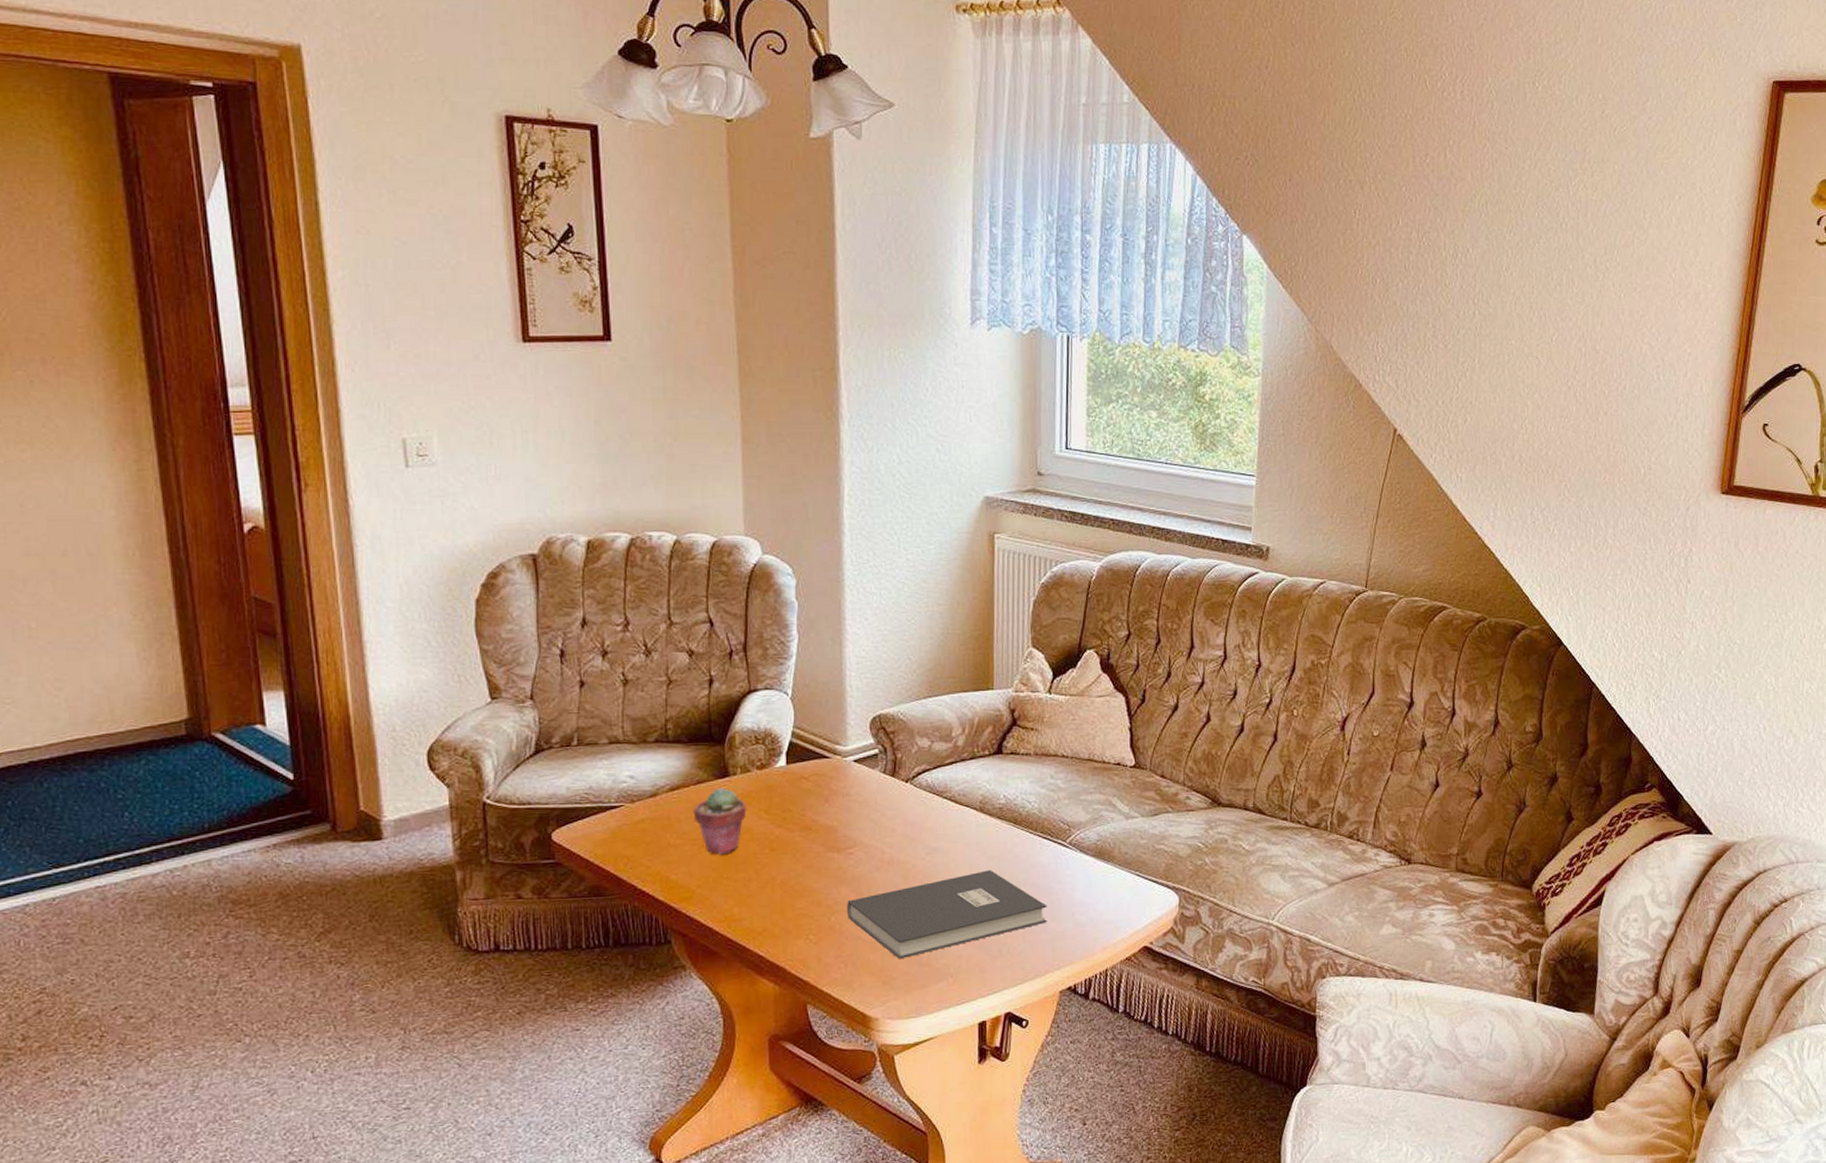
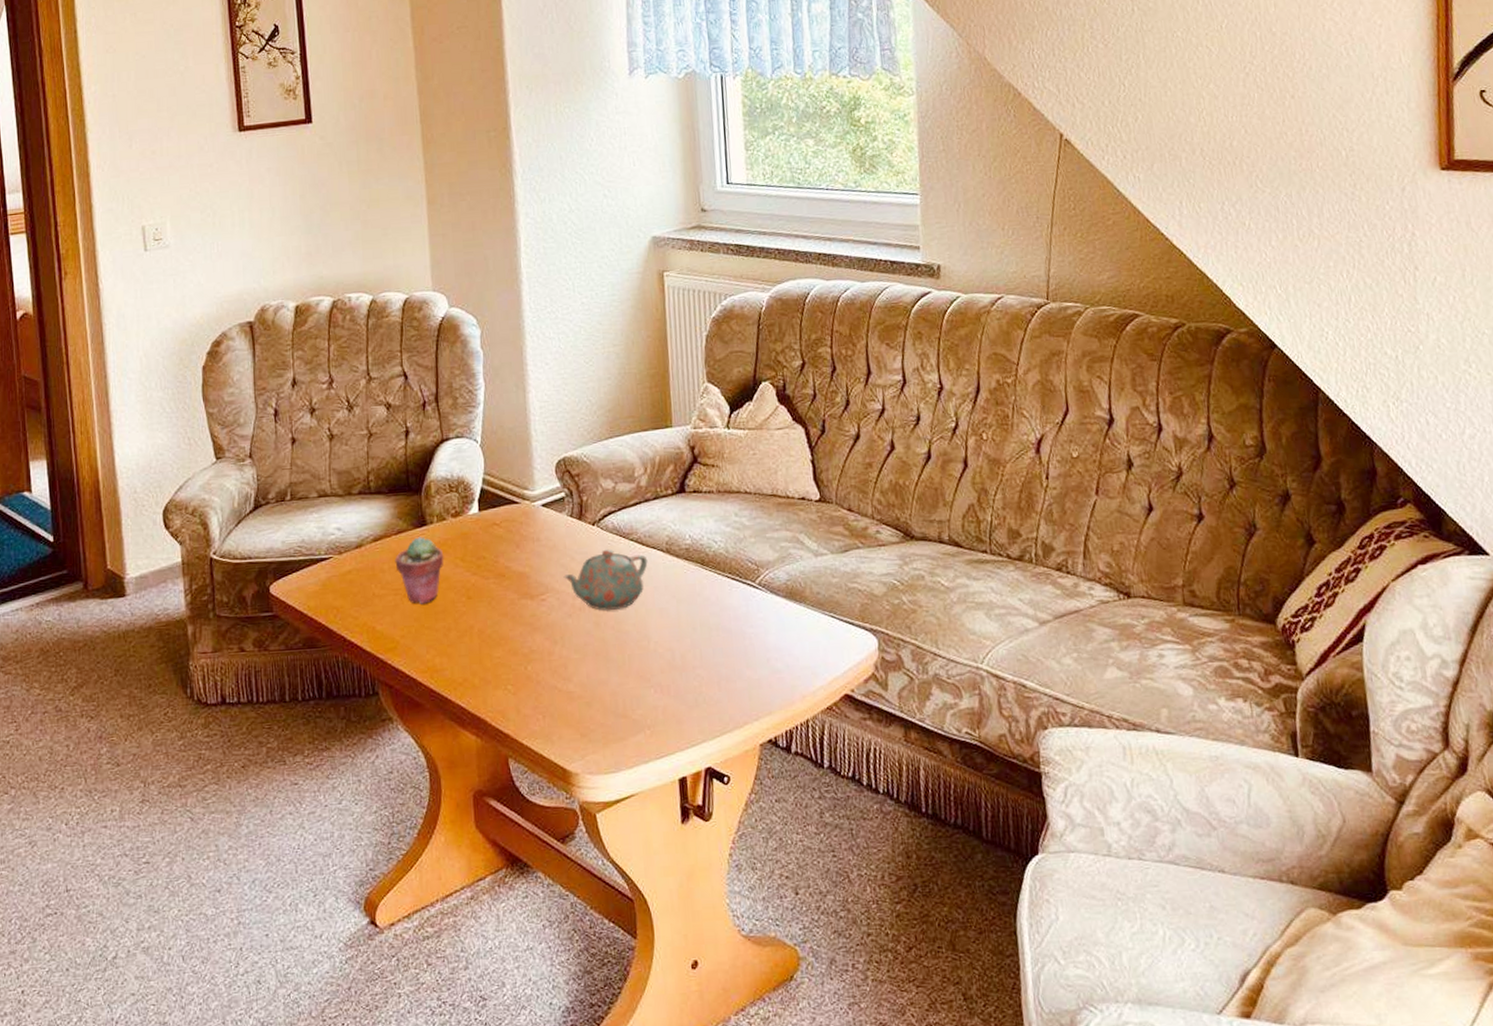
book: present [847,869,1047,960] -> none [542,613,742,710]
teapot: none [873,805,960,865] -> present [563,549,648,611]

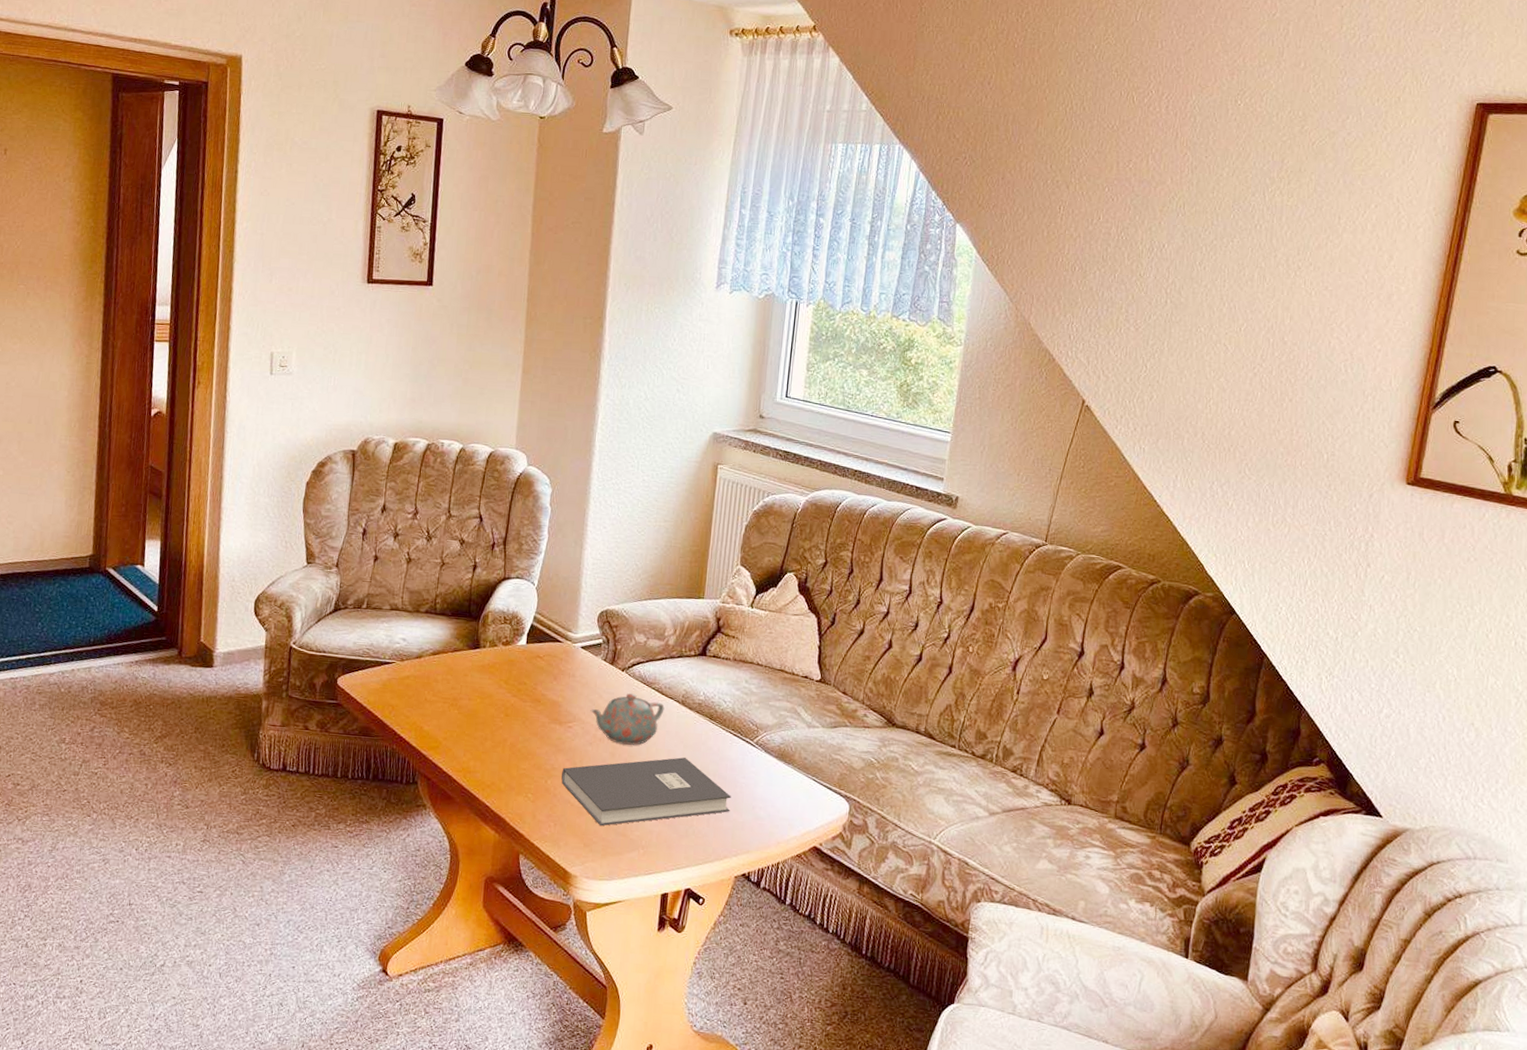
potted succulent: present [395,536,444,604] -> none [448,657,491,715]
book: none [542,613,742,710] -> present [561,757,731,826]

